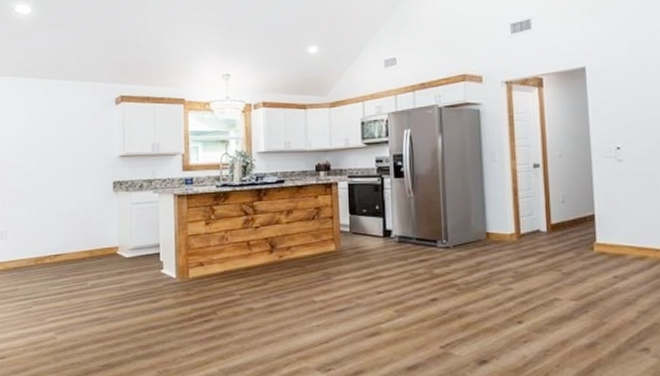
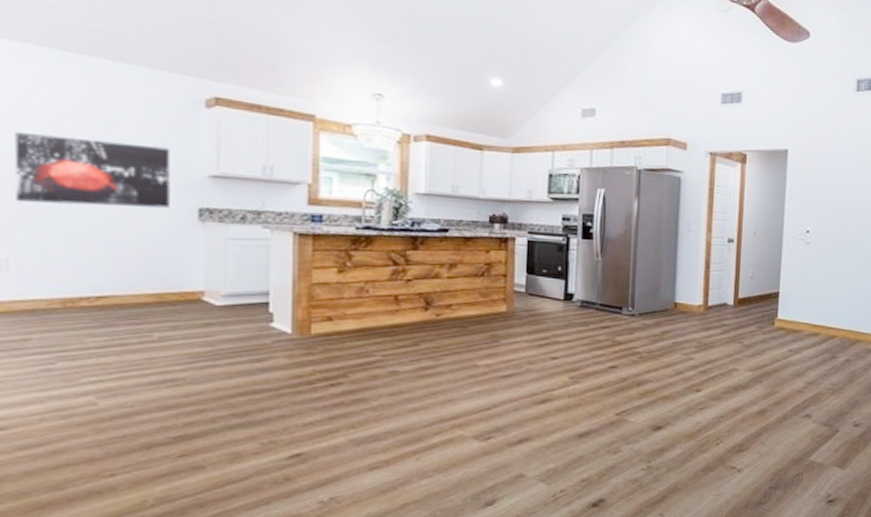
wall art: none [9,138,96,188] -> present [14,131,171,208]

